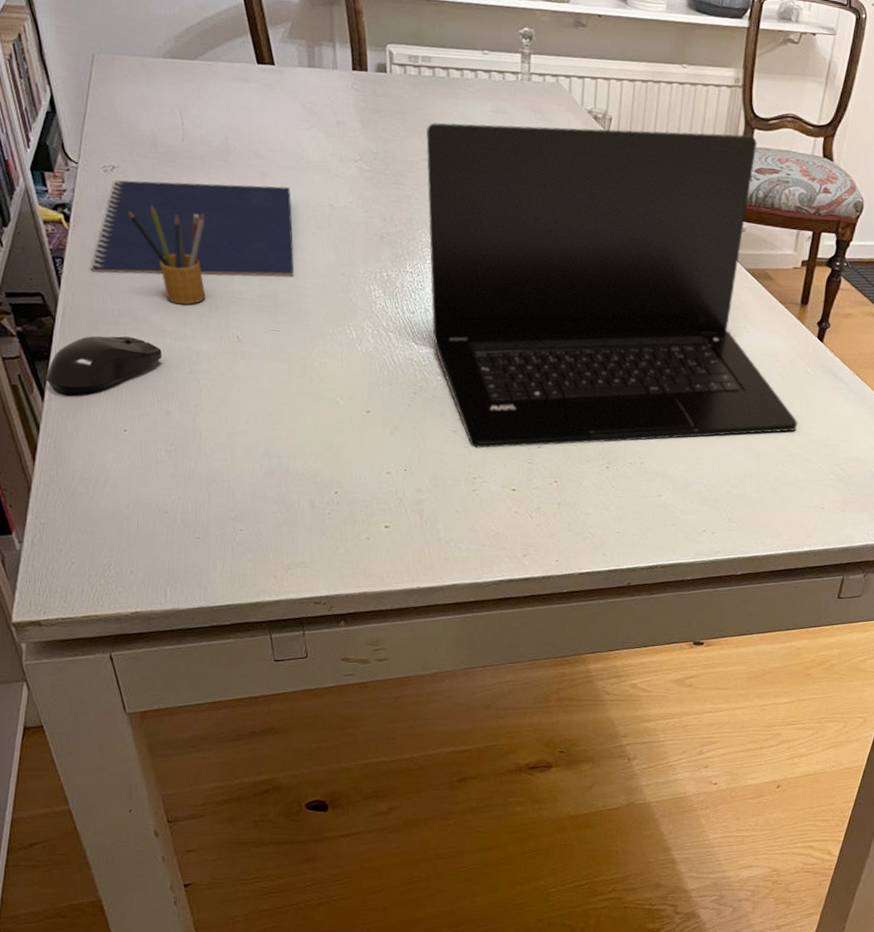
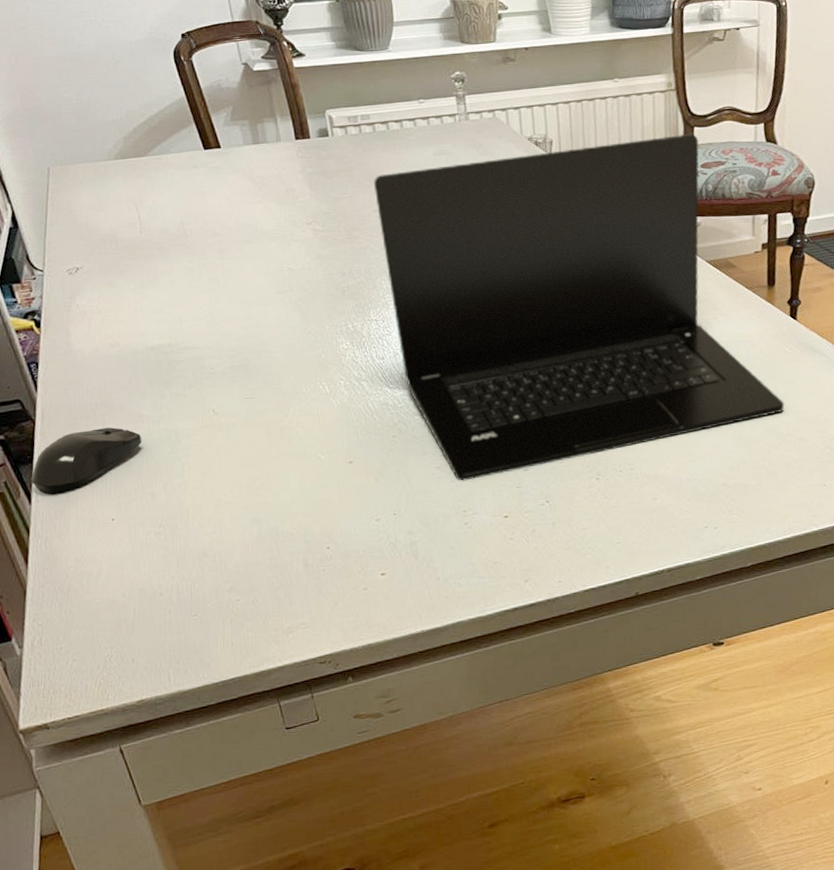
notepad: present [89,180,294,277] -> none [63,259,261,371]
pencil box: present [127,205,206,305] -> none [95,297,178,388]

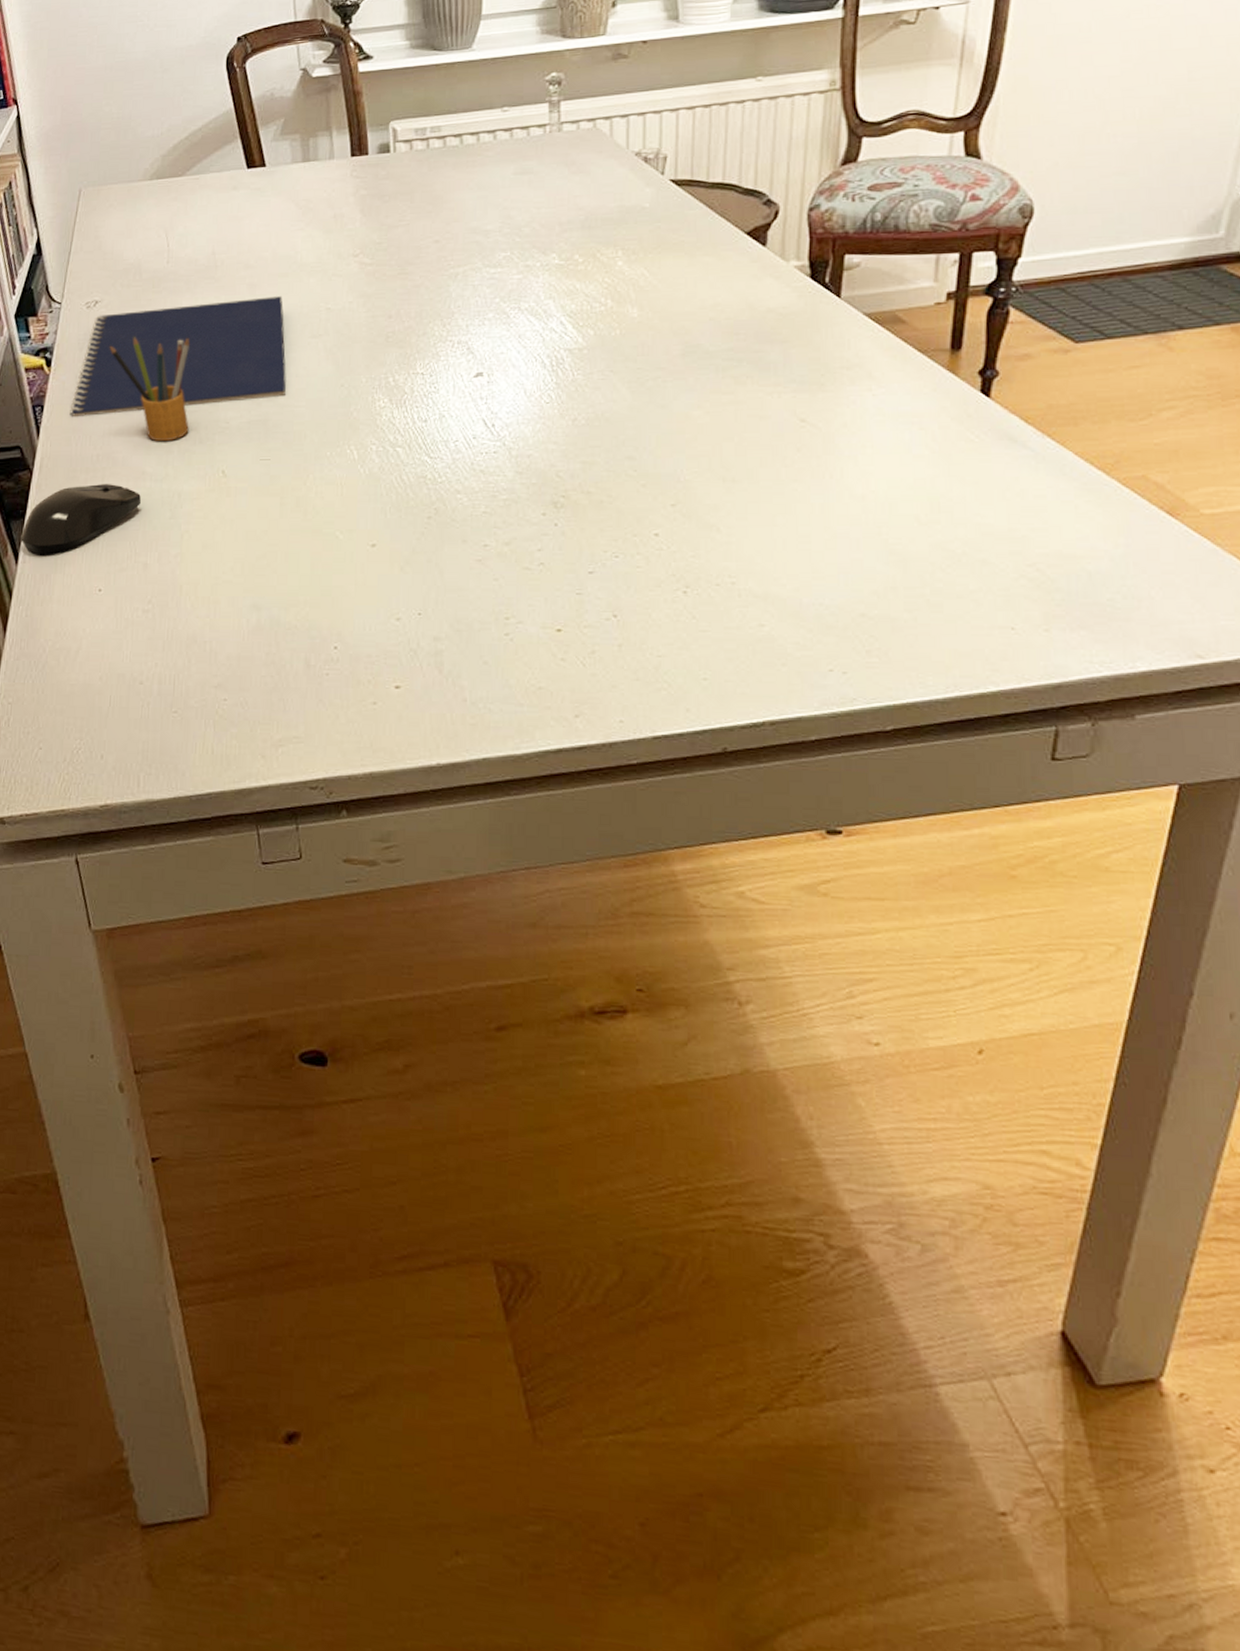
notepad: none [63,259,261,371] -> present [68,296,286,416]
pencil box: none [95,297,178,388] -> present [109,337,190,442]
laptop: present [374,133,785,481] -> none [437,145,962,580]

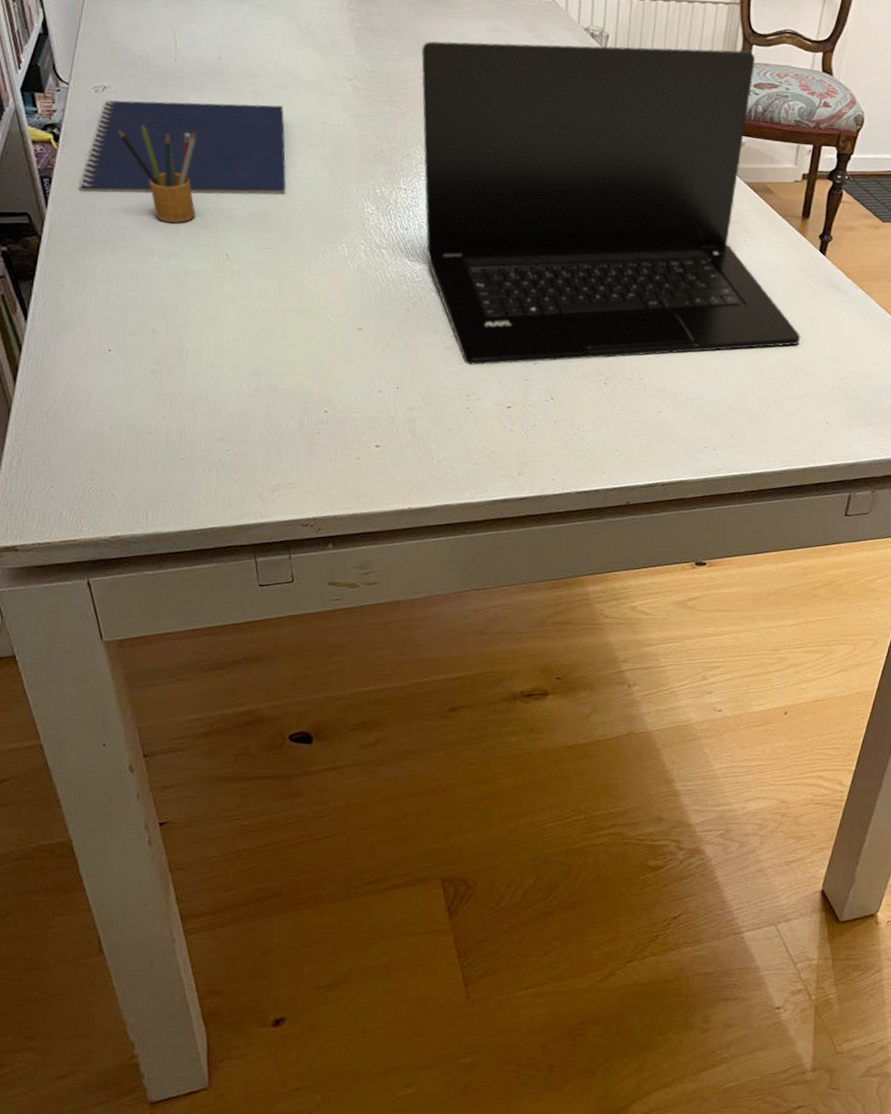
computer mouse: present [19,484,141,557] -> none [29,255,149,317]
laptop: none [437,145,962,580] -> present [421,41,801,365]

